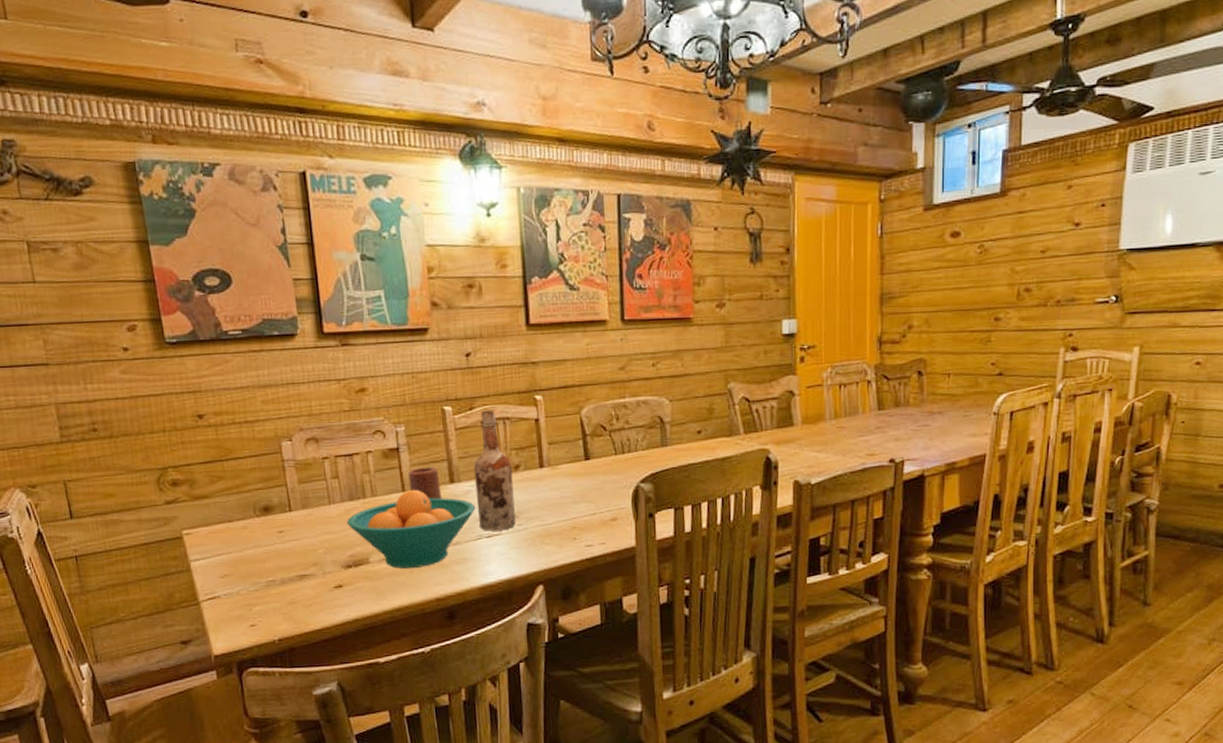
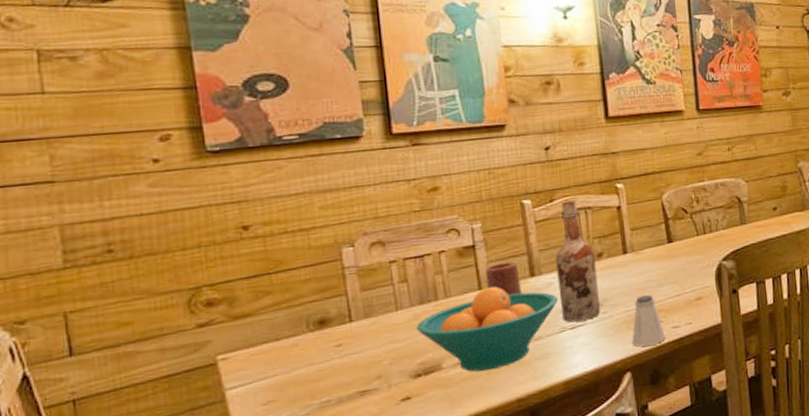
saltshaker: none [545,510,579,562] -> present [632,294,666,347]

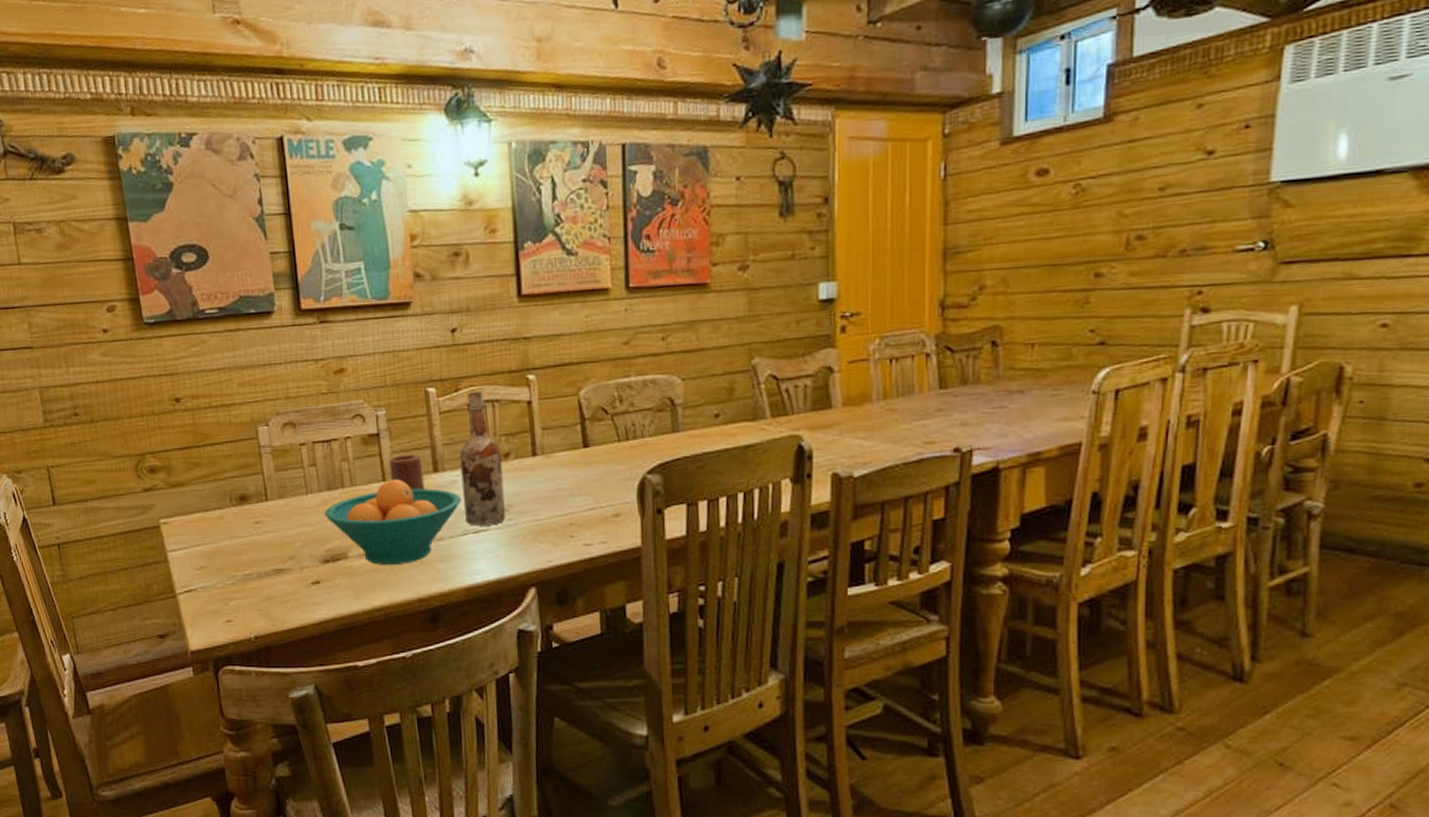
saltshaker: present [632,294,666,347] -> none [538,504,576,562]

